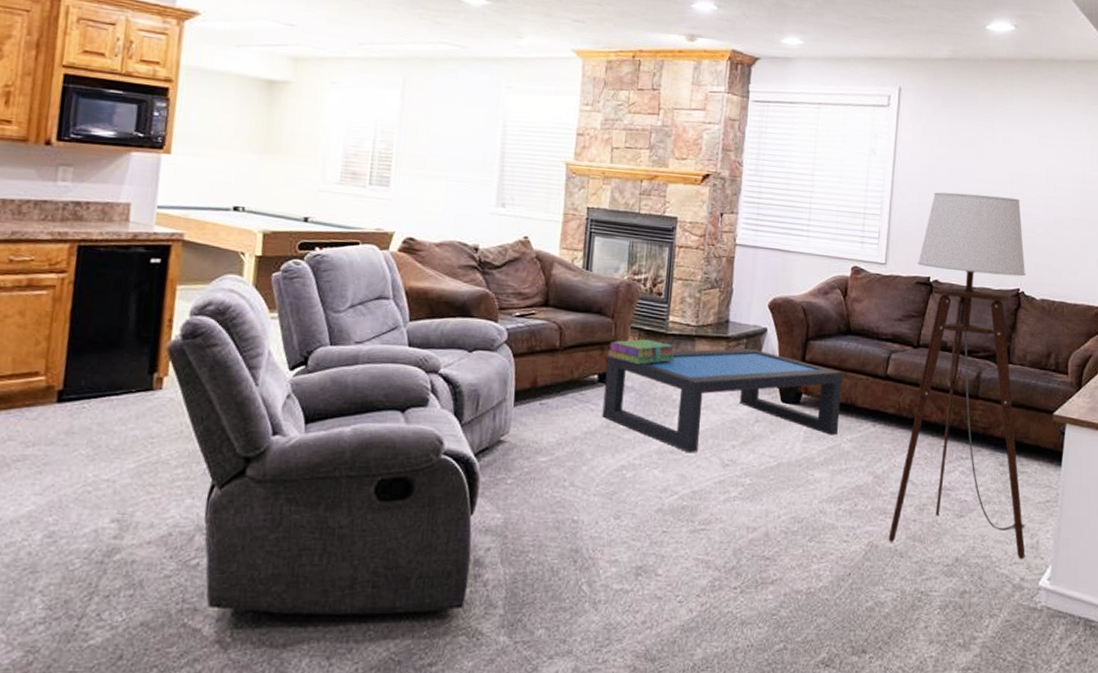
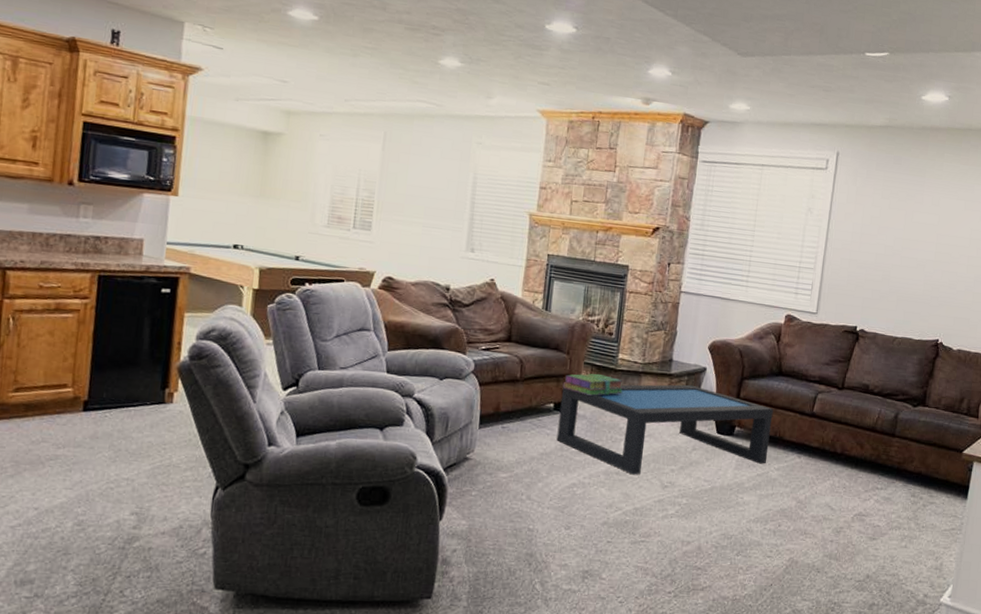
floor lamp: present [888,192,1026,560] -> none [807,249,946,579]

